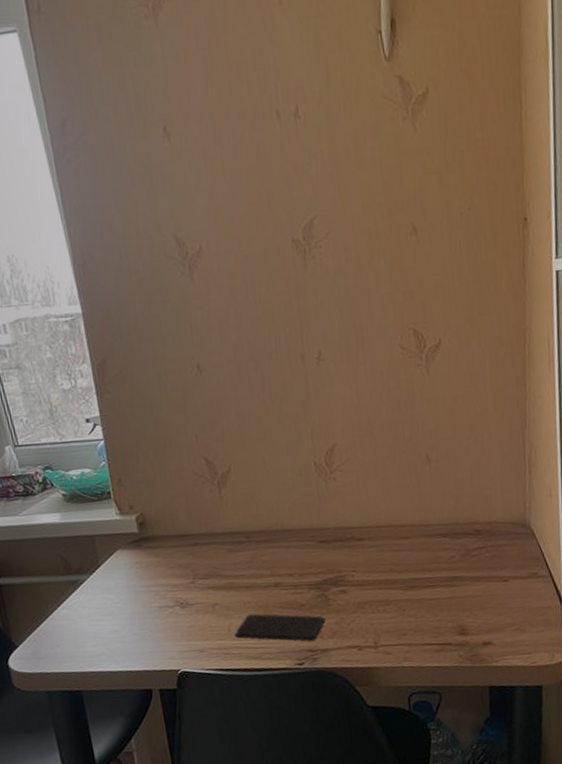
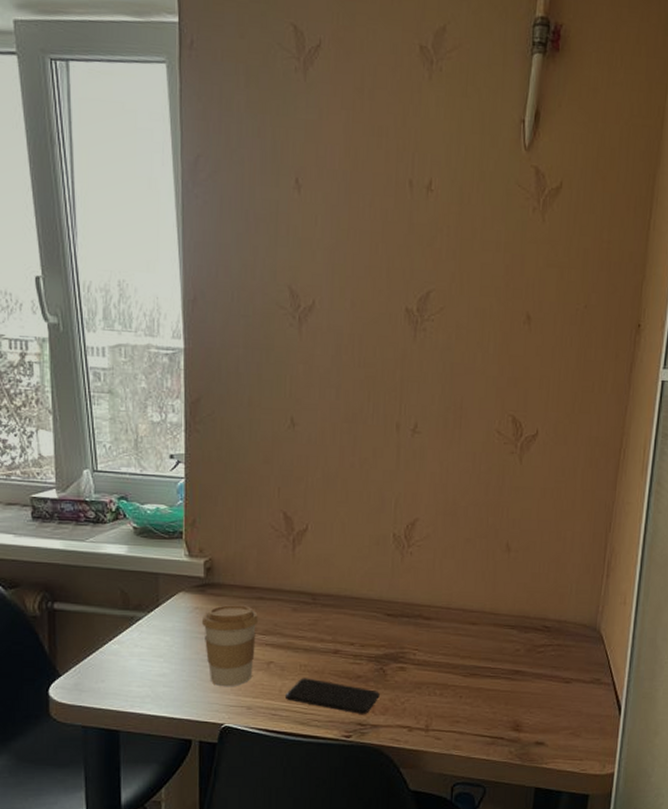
coffee cup: none [142,553,200,634] -> present [201,605,259,687]

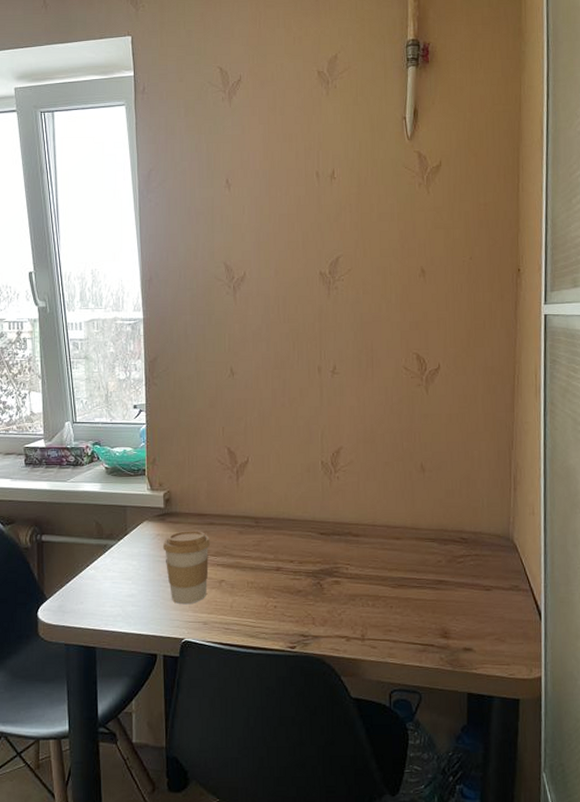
smartphone: present [284,678,380,714] -> none [235,594,319,626]

